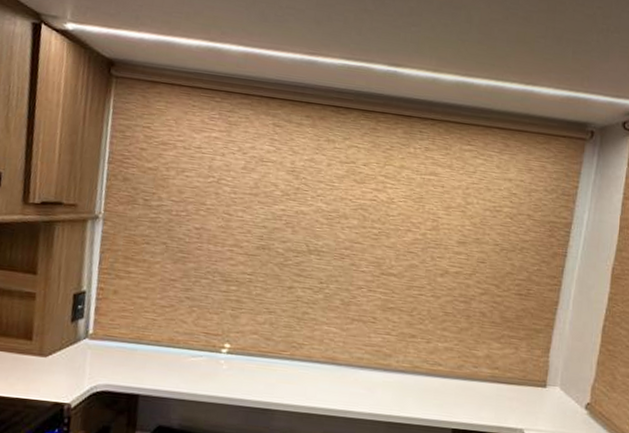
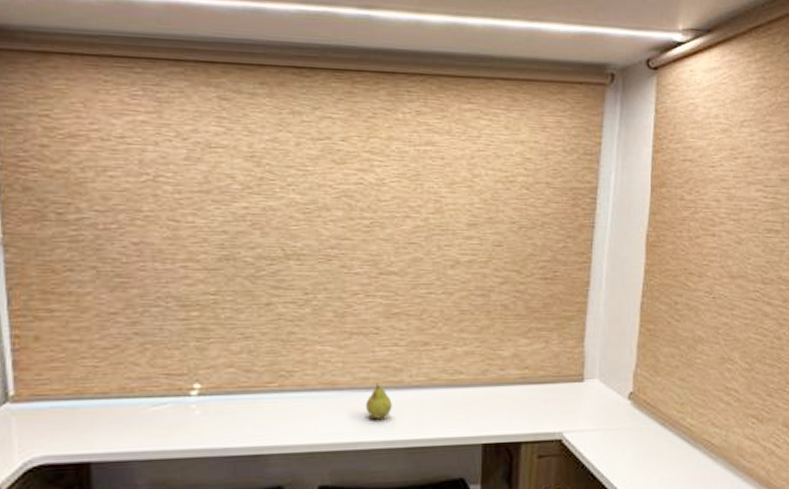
fruit: none [357,363,380,394] -> present [365,383,392,420]

